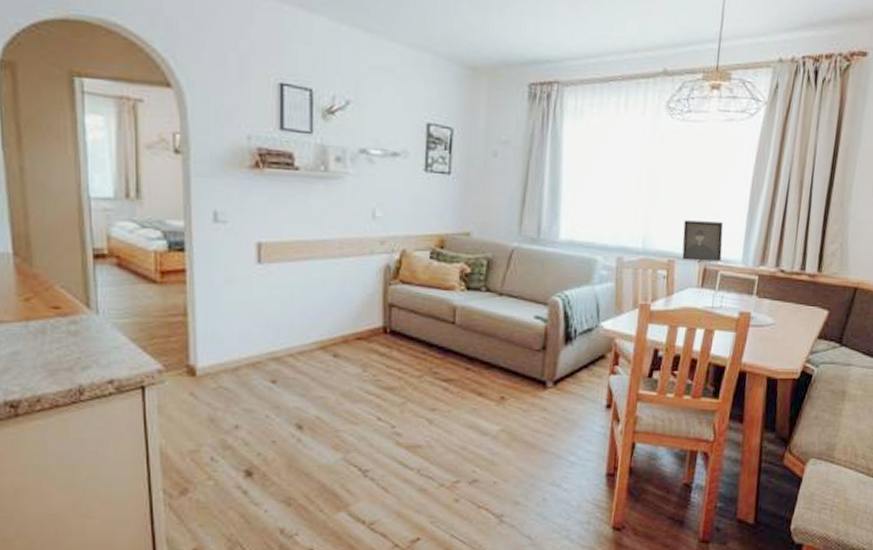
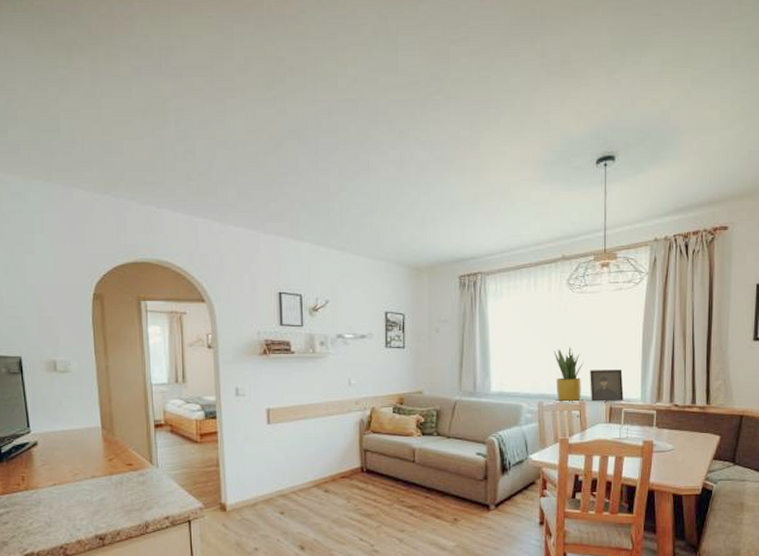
planter: none [641,187,678,259] -> present [553,345,584,402]

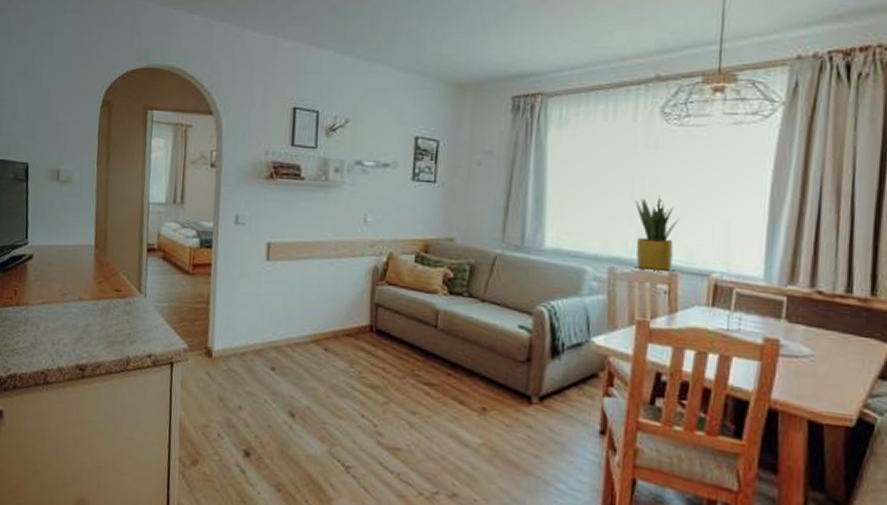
picture frame: present [590,370,624,402] -> none [686,230,737,278]

